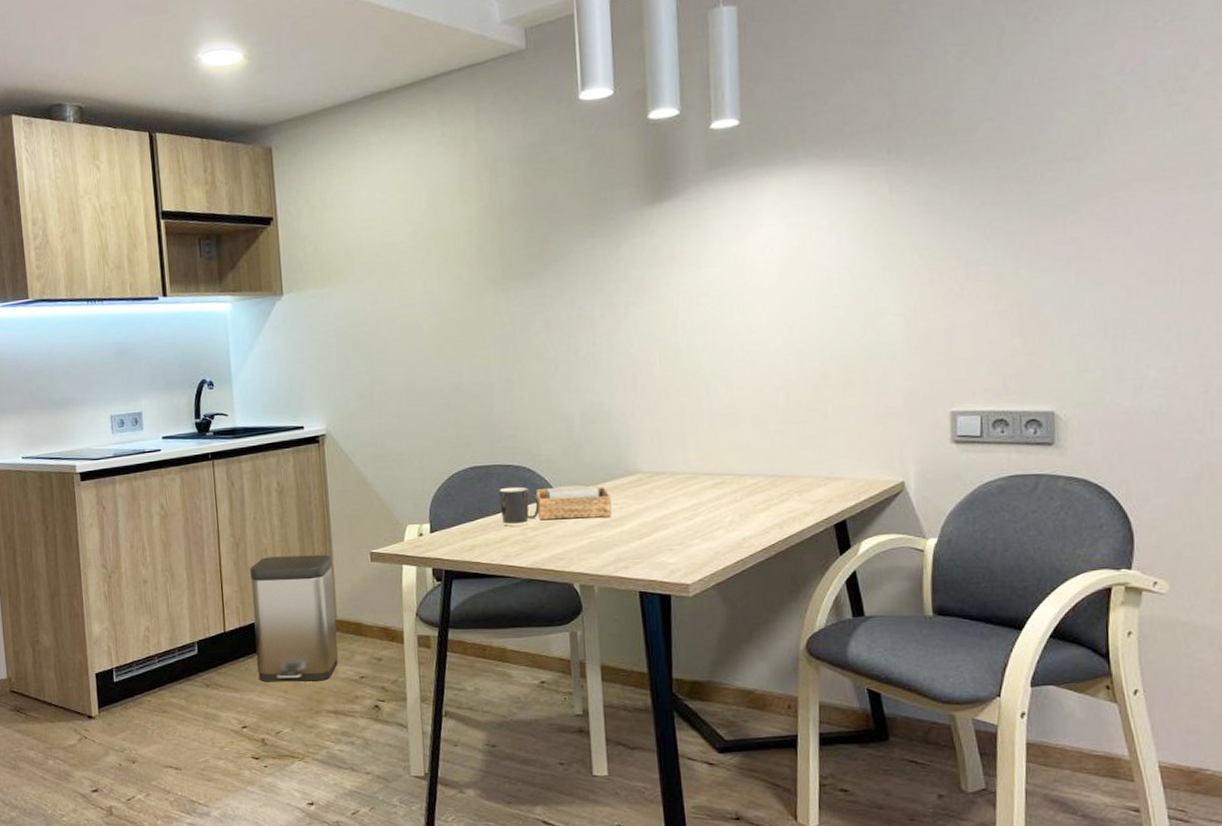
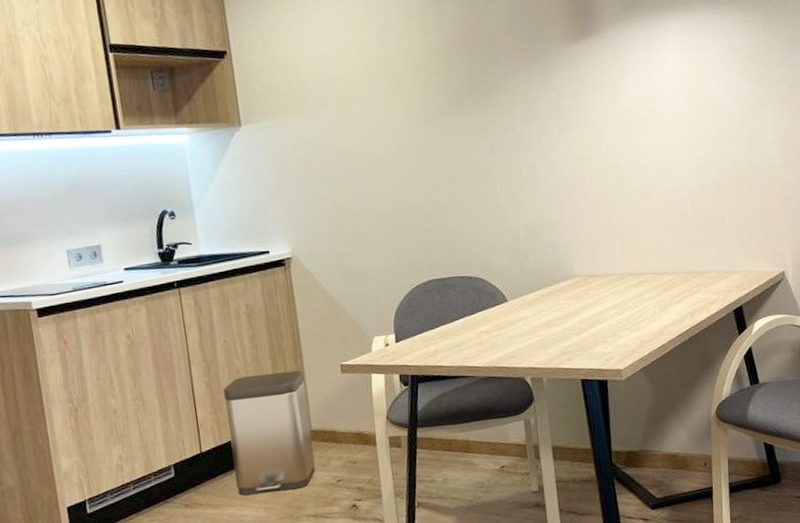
mug: present [498,486,539,527] -> none [455,295,493,332]
napkin holder: present [535,485,612,520] -> none [488,289,555,324]

